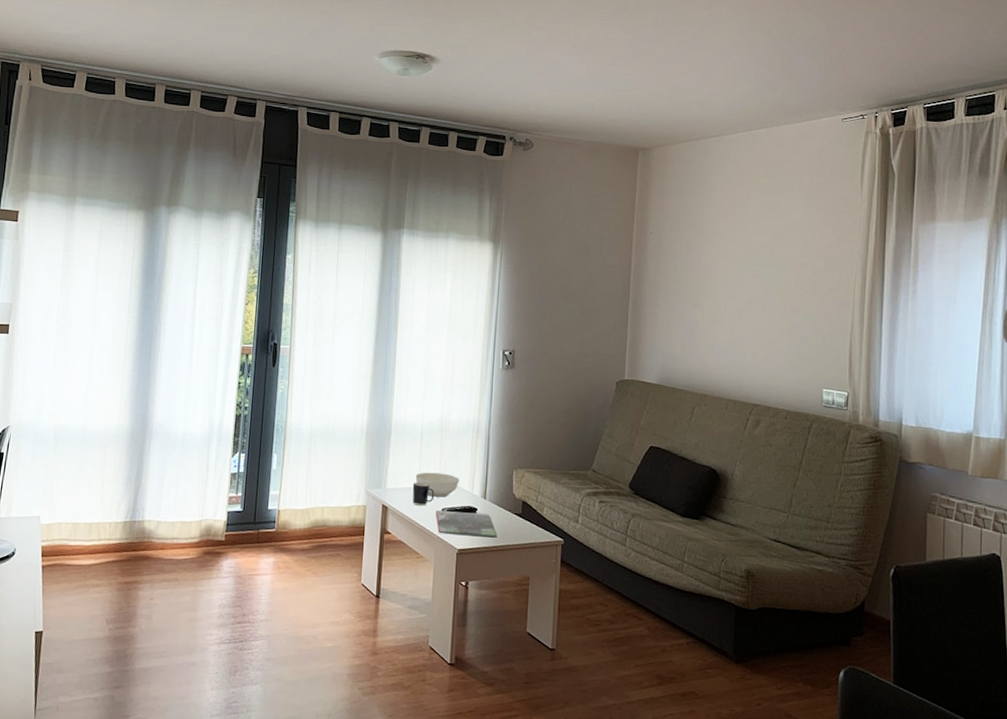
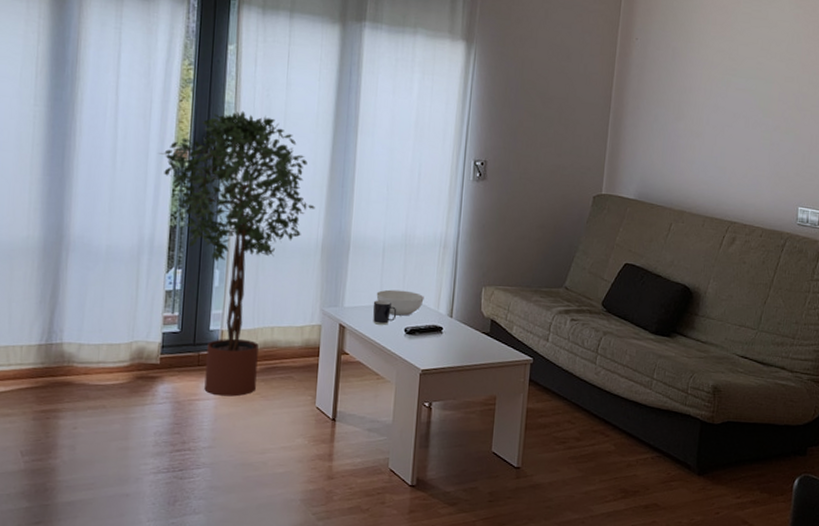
potted tree: none [228,311,360,572] -> present [160,110,315,397]
magazine: present [436,510,497,538] -> none [398,330,464,357]

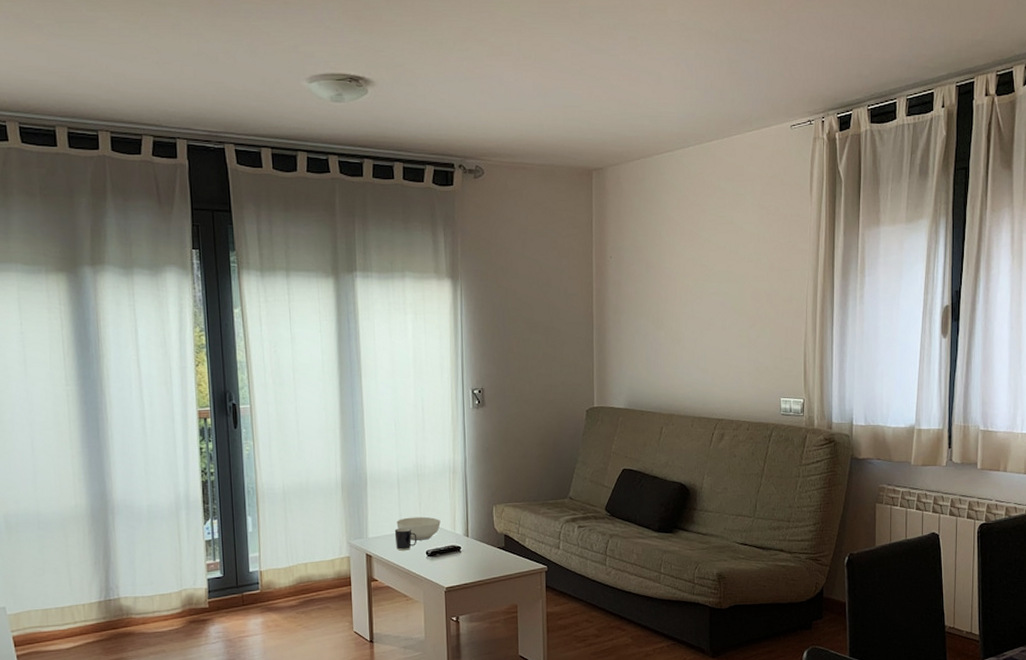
potted tree: present [160,110,315,397] -> none [184,368,331,631]

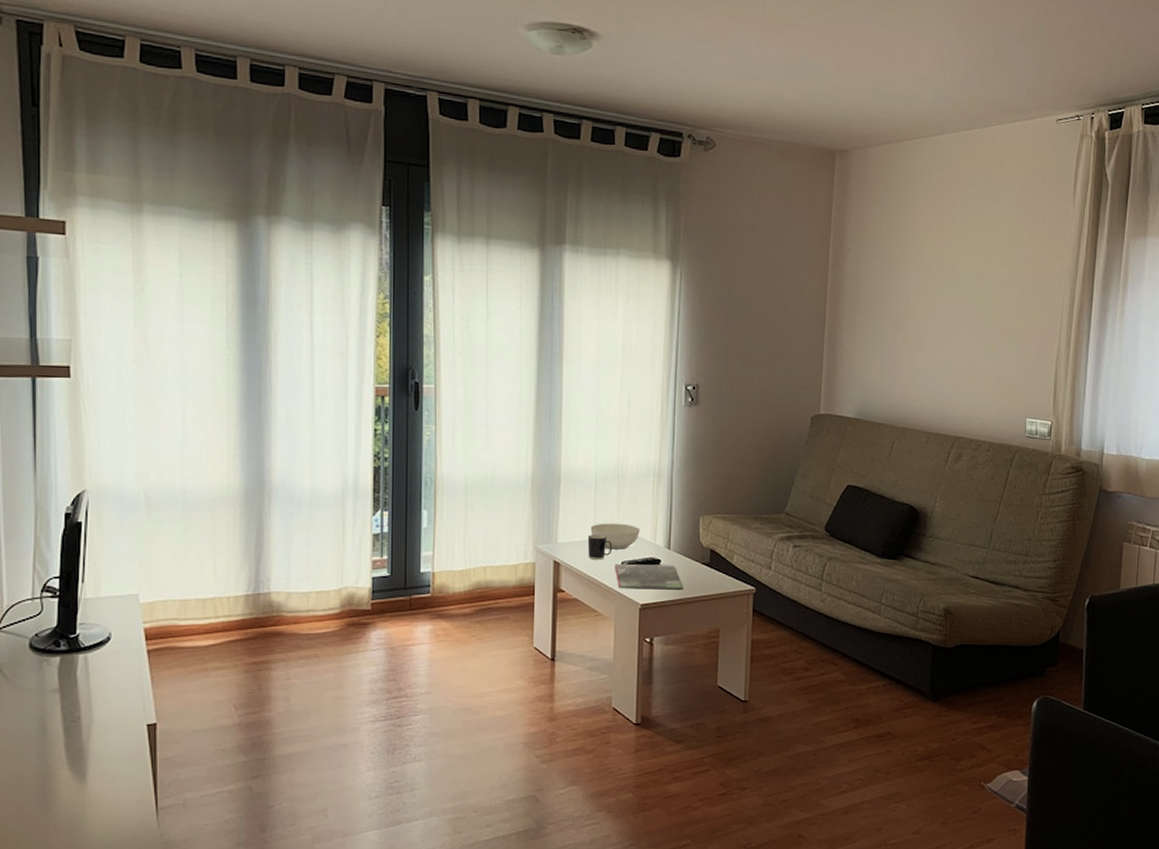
magazine: none [420,551,483,574] -> present [615,564,684,590]

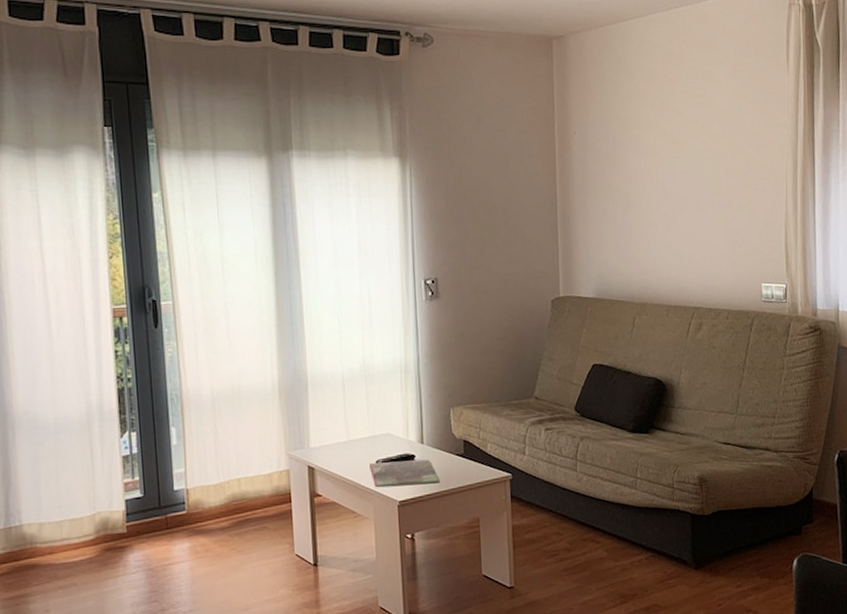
mug: present [587,534,613,560] -> none [339,435,366,461]
bowl: present [590,523,640,550] -> none [342,422,392,450]

